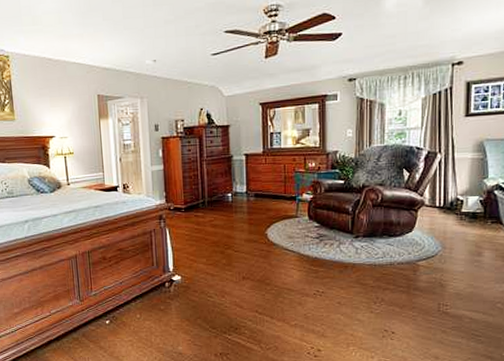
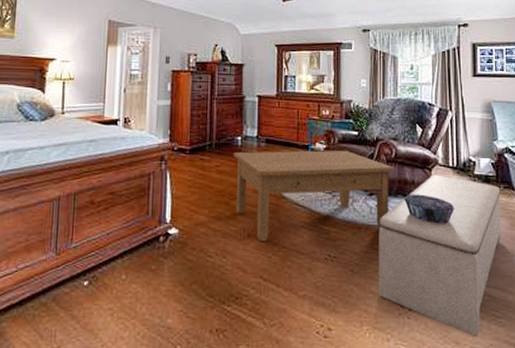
coffee table: none [226,198,381,283] -> present [234,150,395,242]
bench: none [364,215,488,353] -> present [379,174,502,338]
decorative bowl: none [390,233,440,259] -> present [404,194,455,224]

